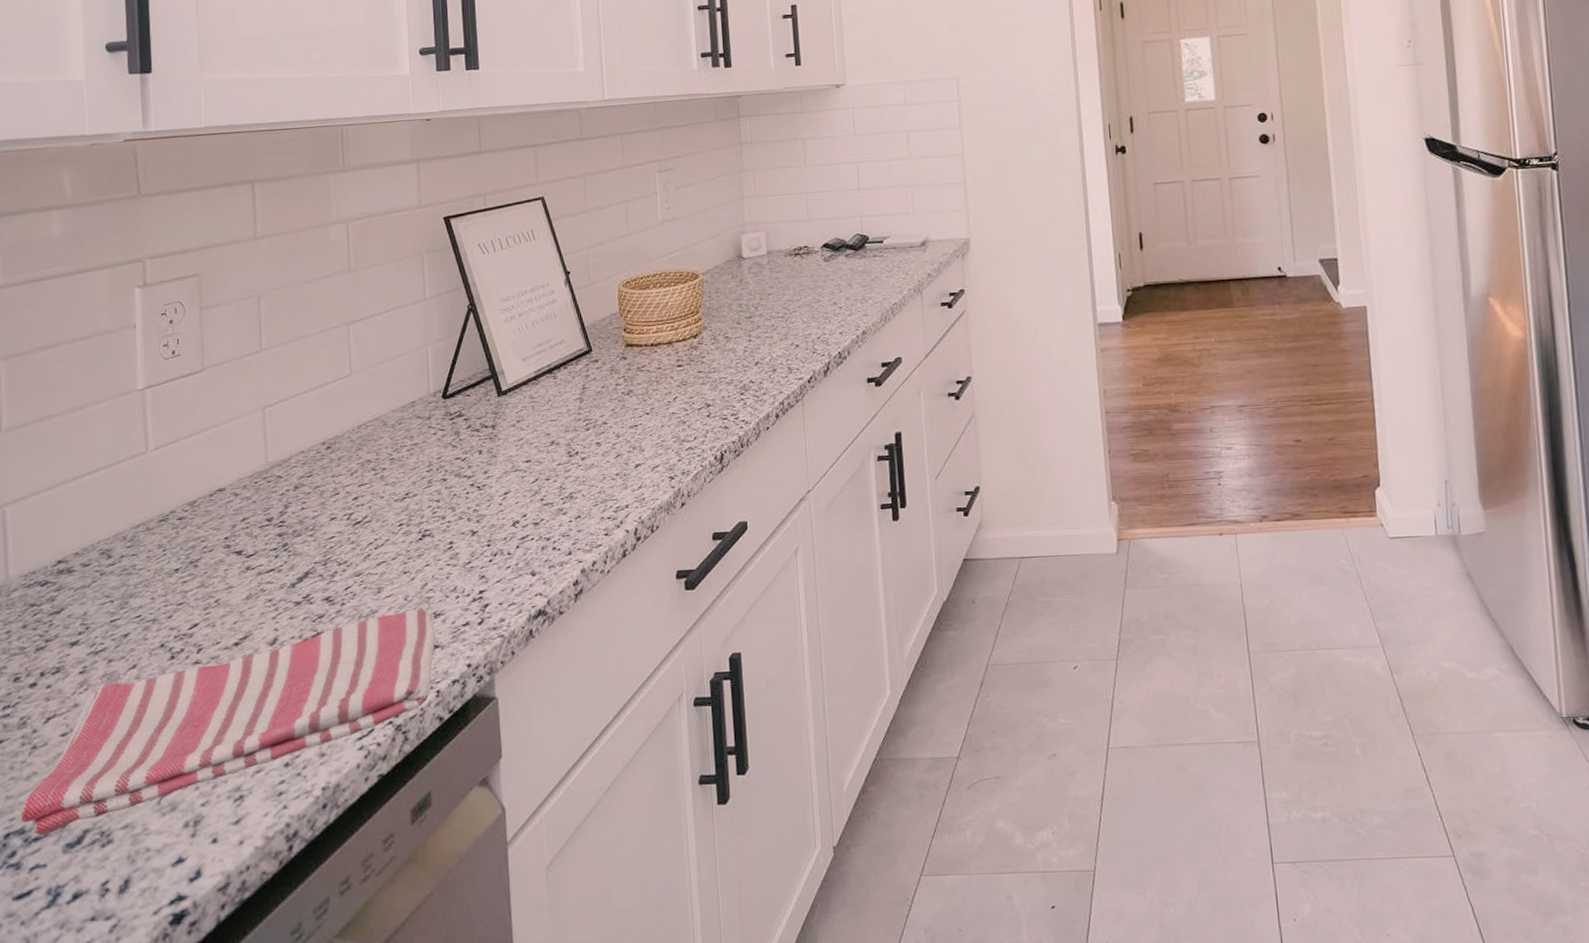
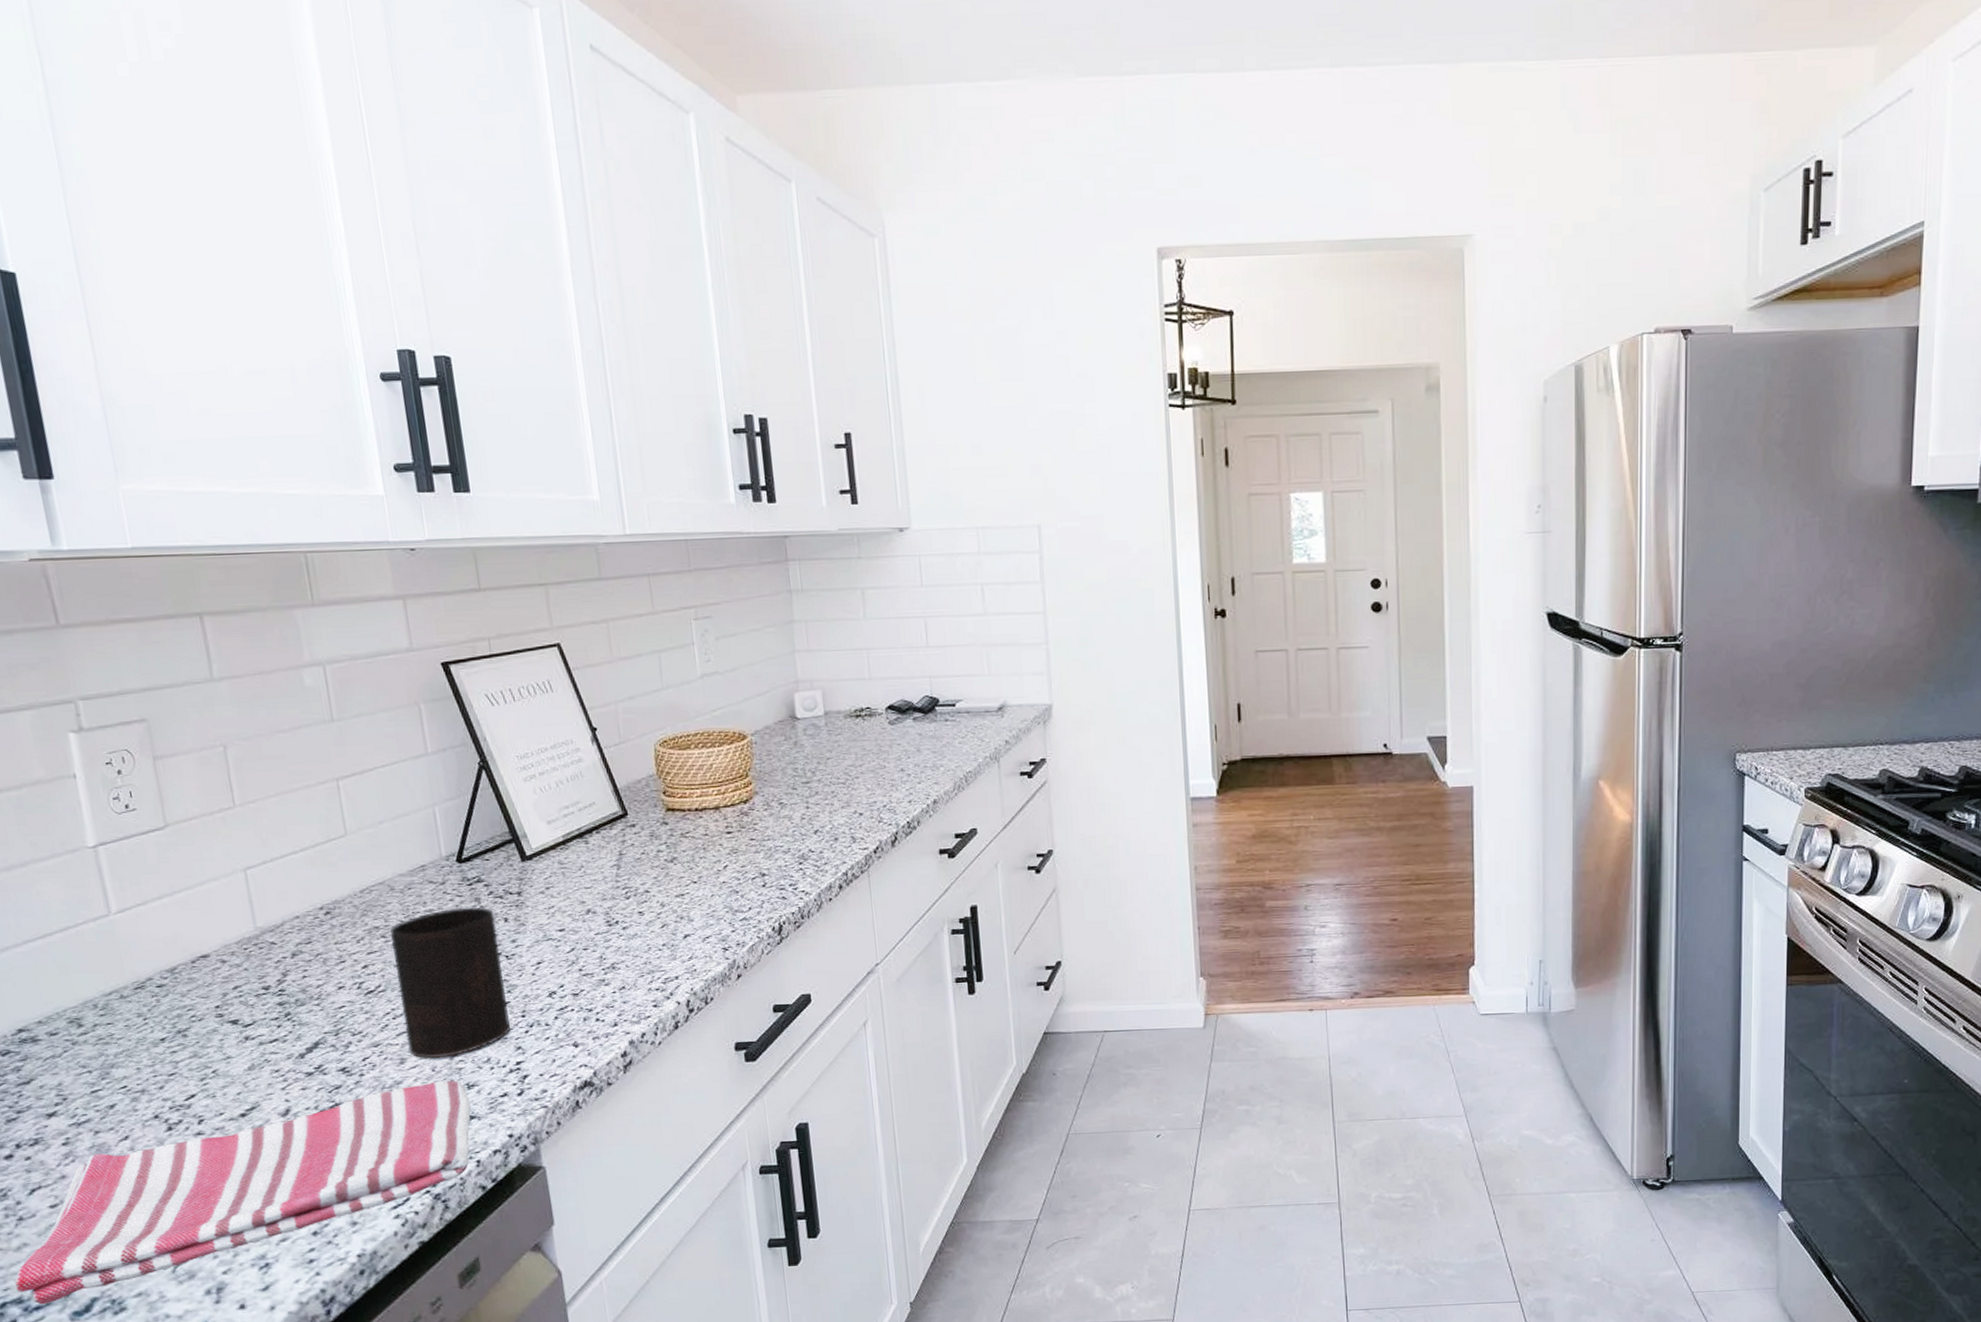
cup: none [380,440,476,588] -> present [390,906,510,1059]

